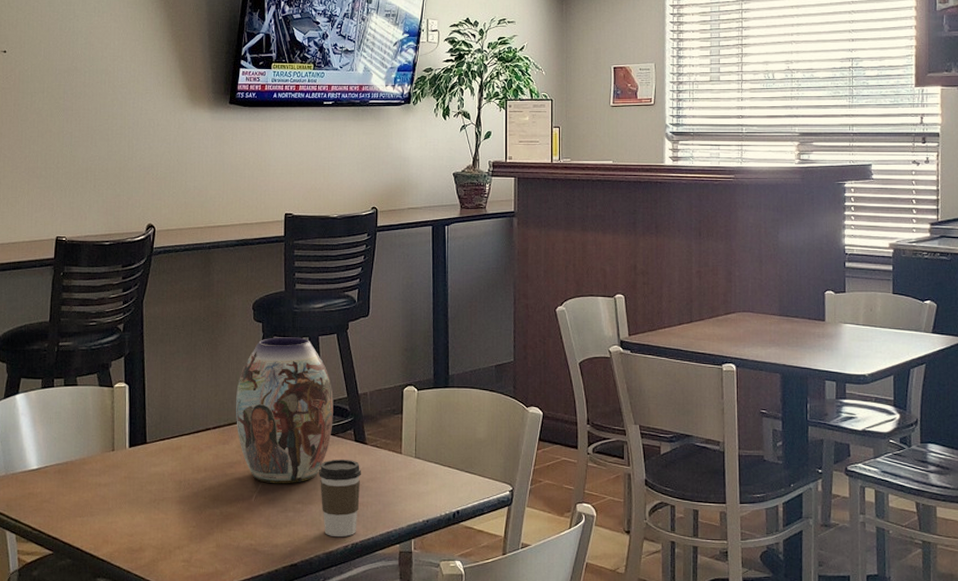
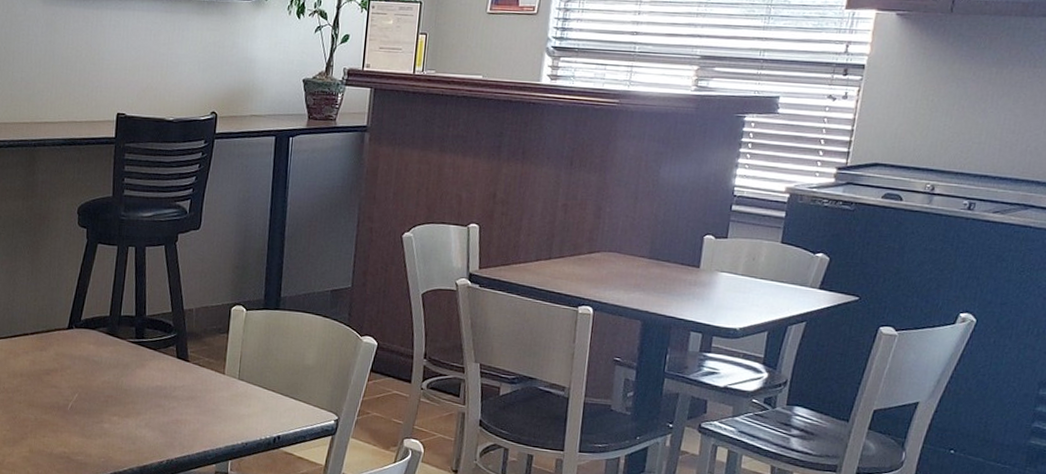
vase: present [236,337,333,484] -> none [55,244,157,396]
coffee cup: present [319,459,361,538] -> none [137,374,181,453]

